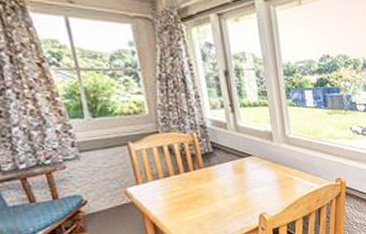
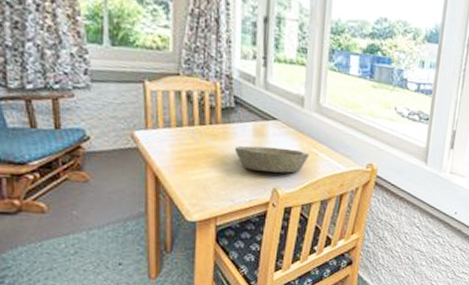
bowl: none [219,178,286,203] -> present [234,145,310,173]

